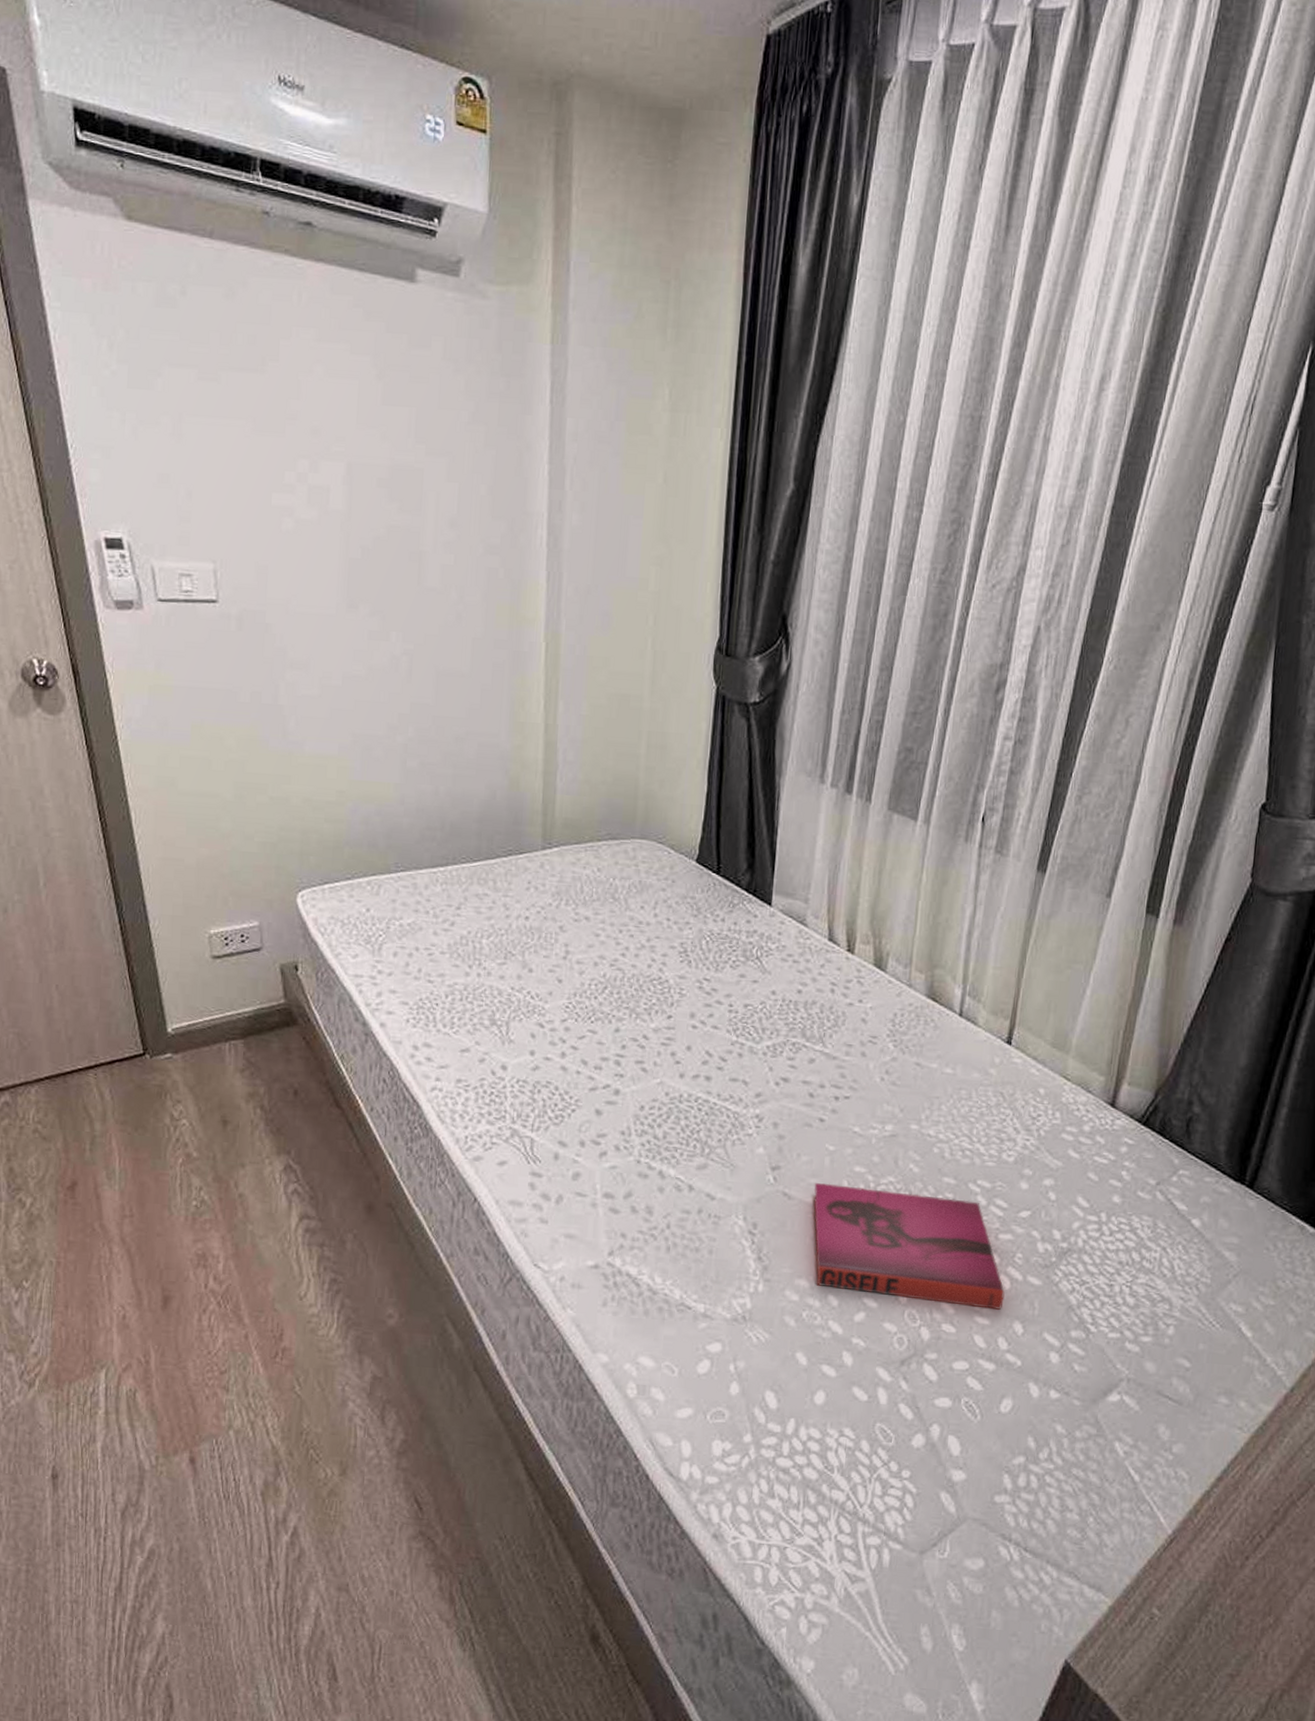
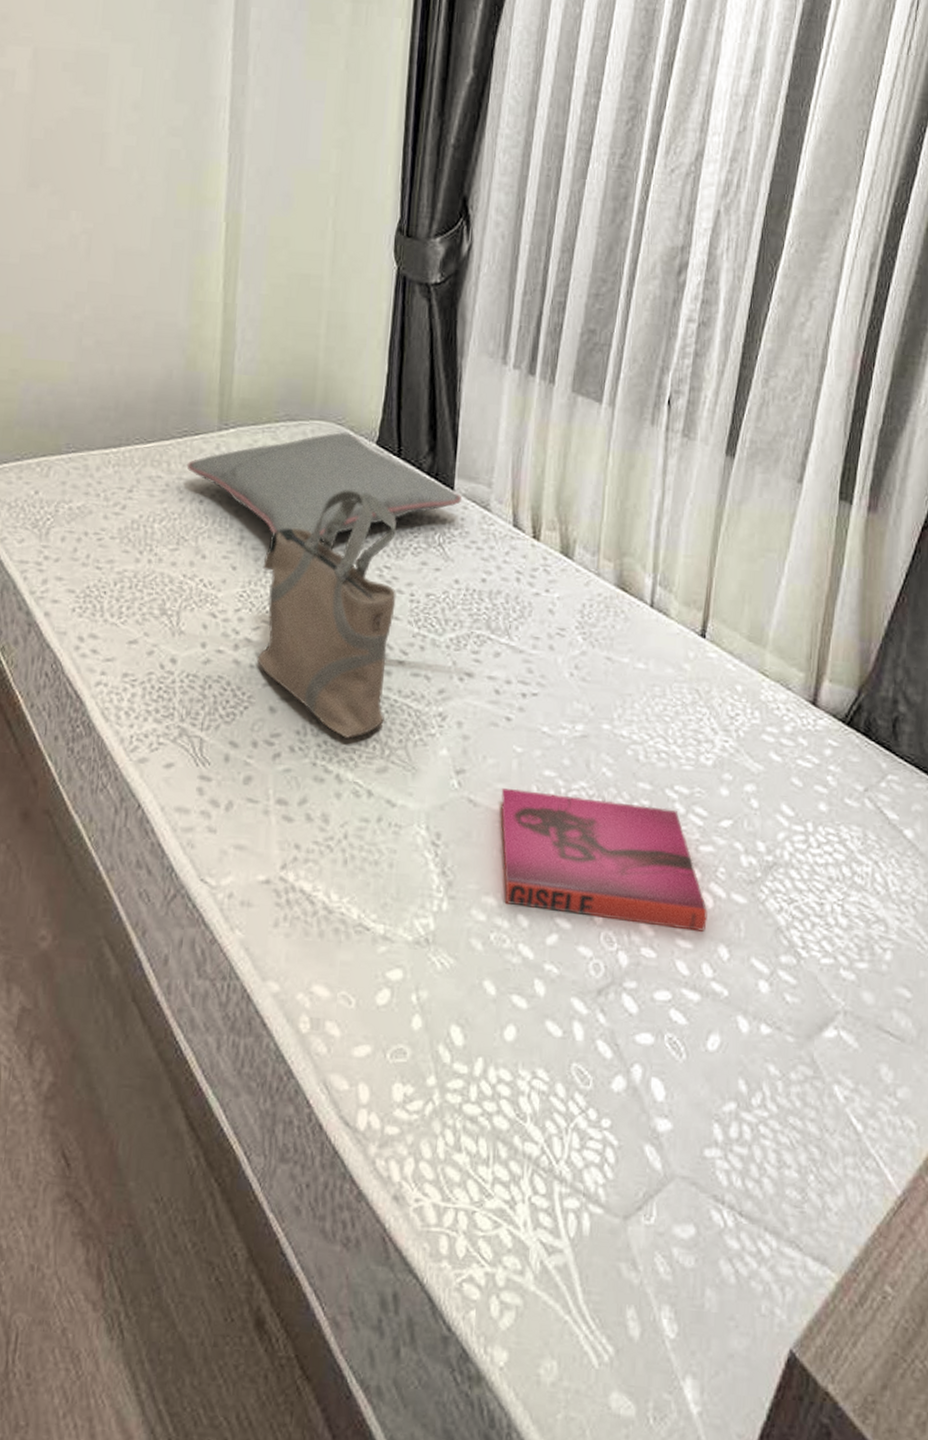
pillow: none [512,851,780,950] -> present [186,432,463,536]
tote bag: none [582,906,717,1138] -> present [256,489,398,739]

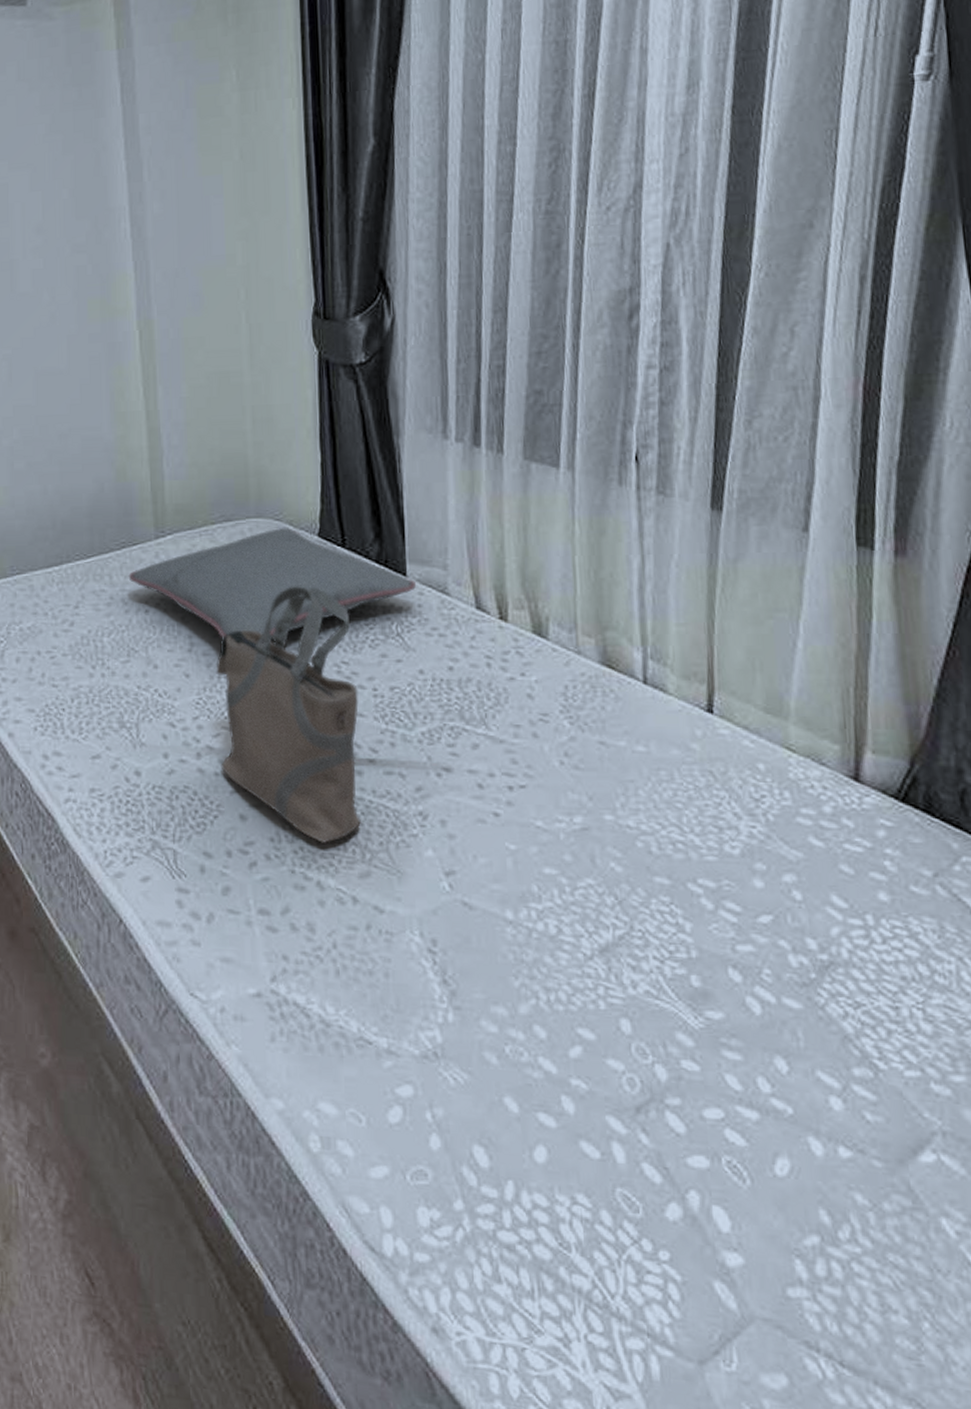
hardback book: present [501,787,708,932] -> none [497,888,757,1041]

